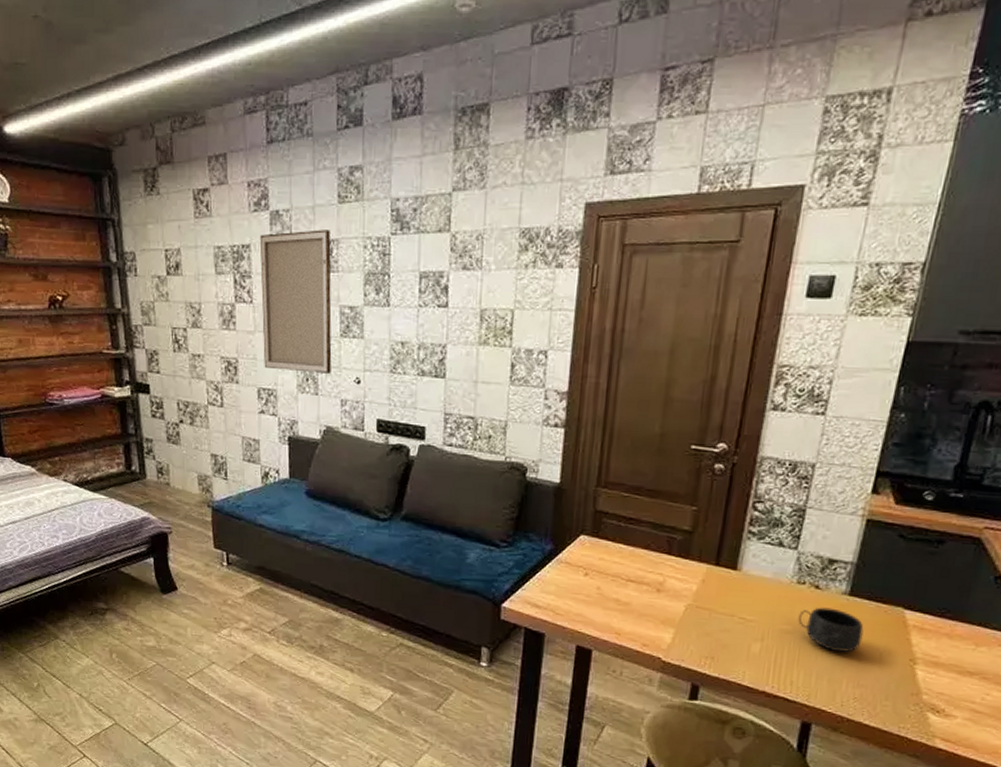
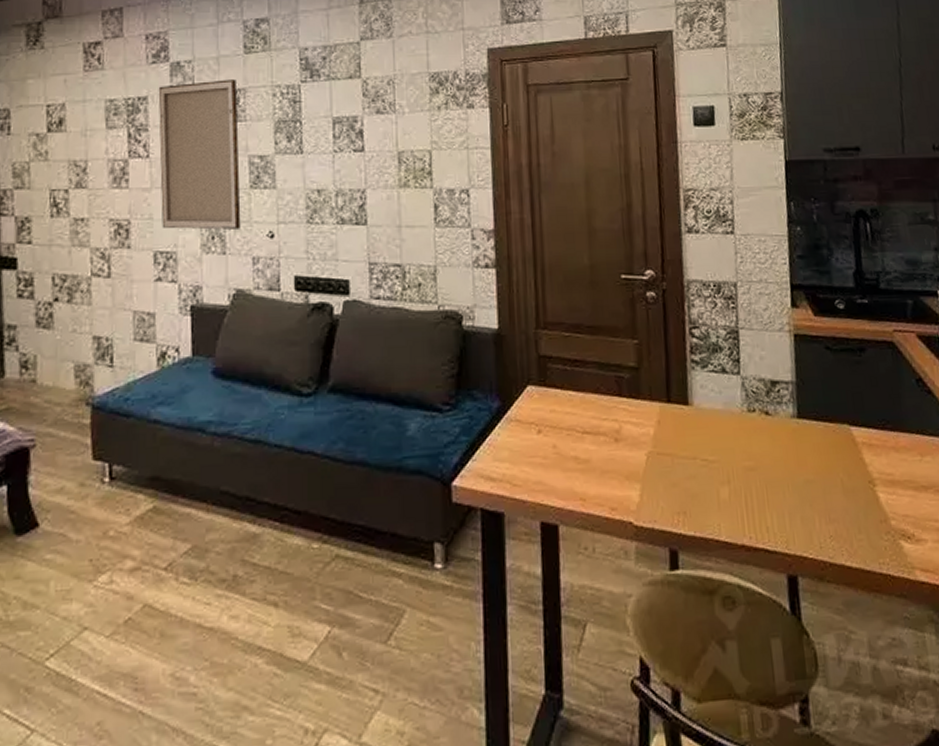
mug: present [798,607,864,652] -> none [757,434,822,484]

